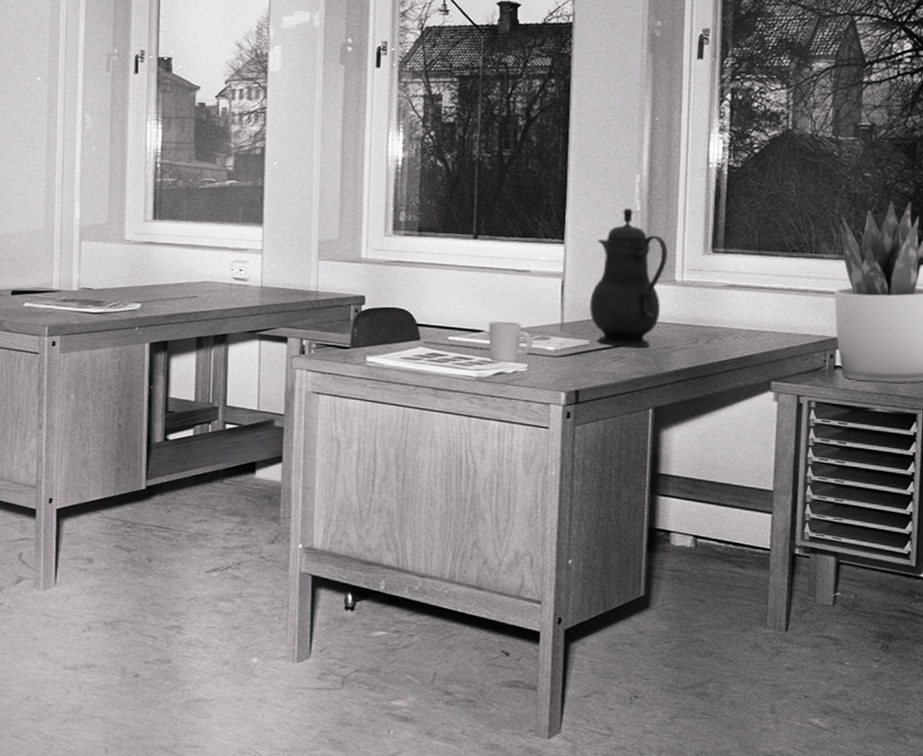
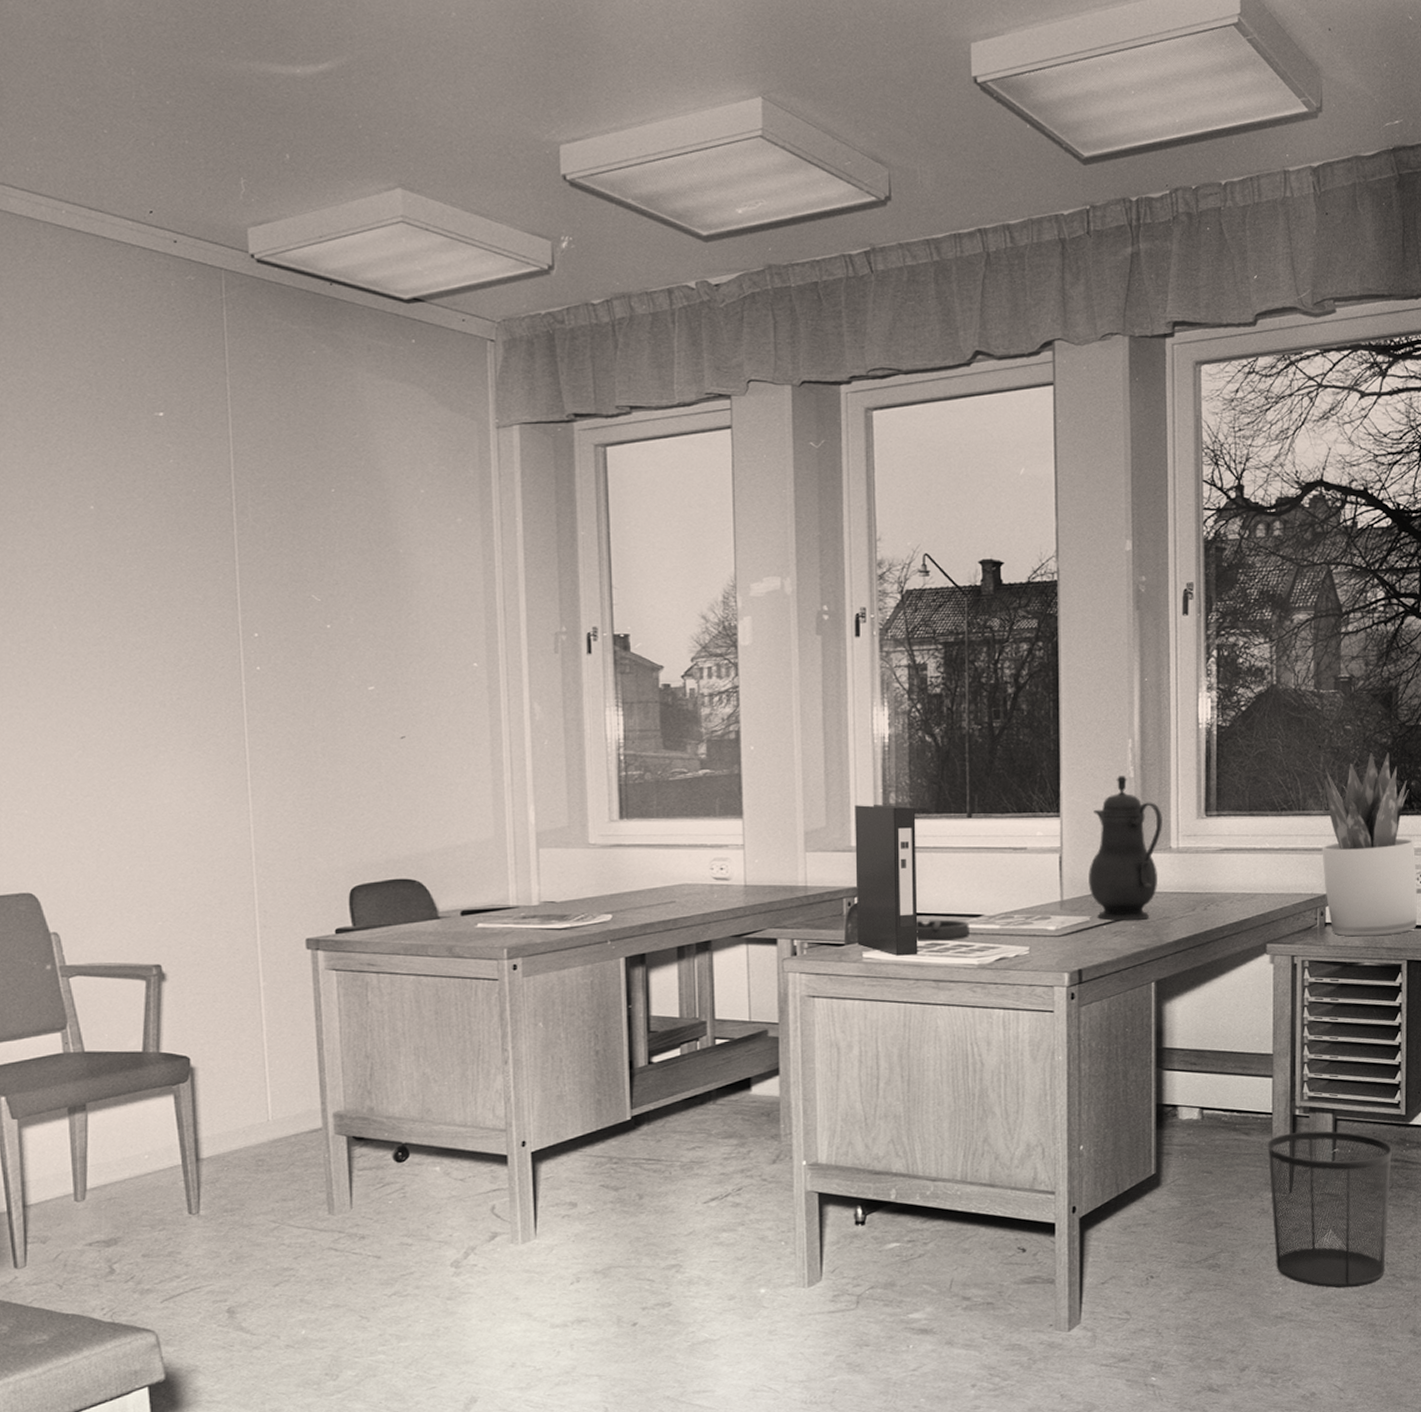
binder: none [362,221,424,363] -> present [855,805,918,956]
ashtray: none [418,330,470,353] -> present [917,919,970,942]
mug: present [488,321,533,363] -> none [988,903,1033,947]
waste bin: none [762,571,901,736] -> present [1266,1131,1393,1288]

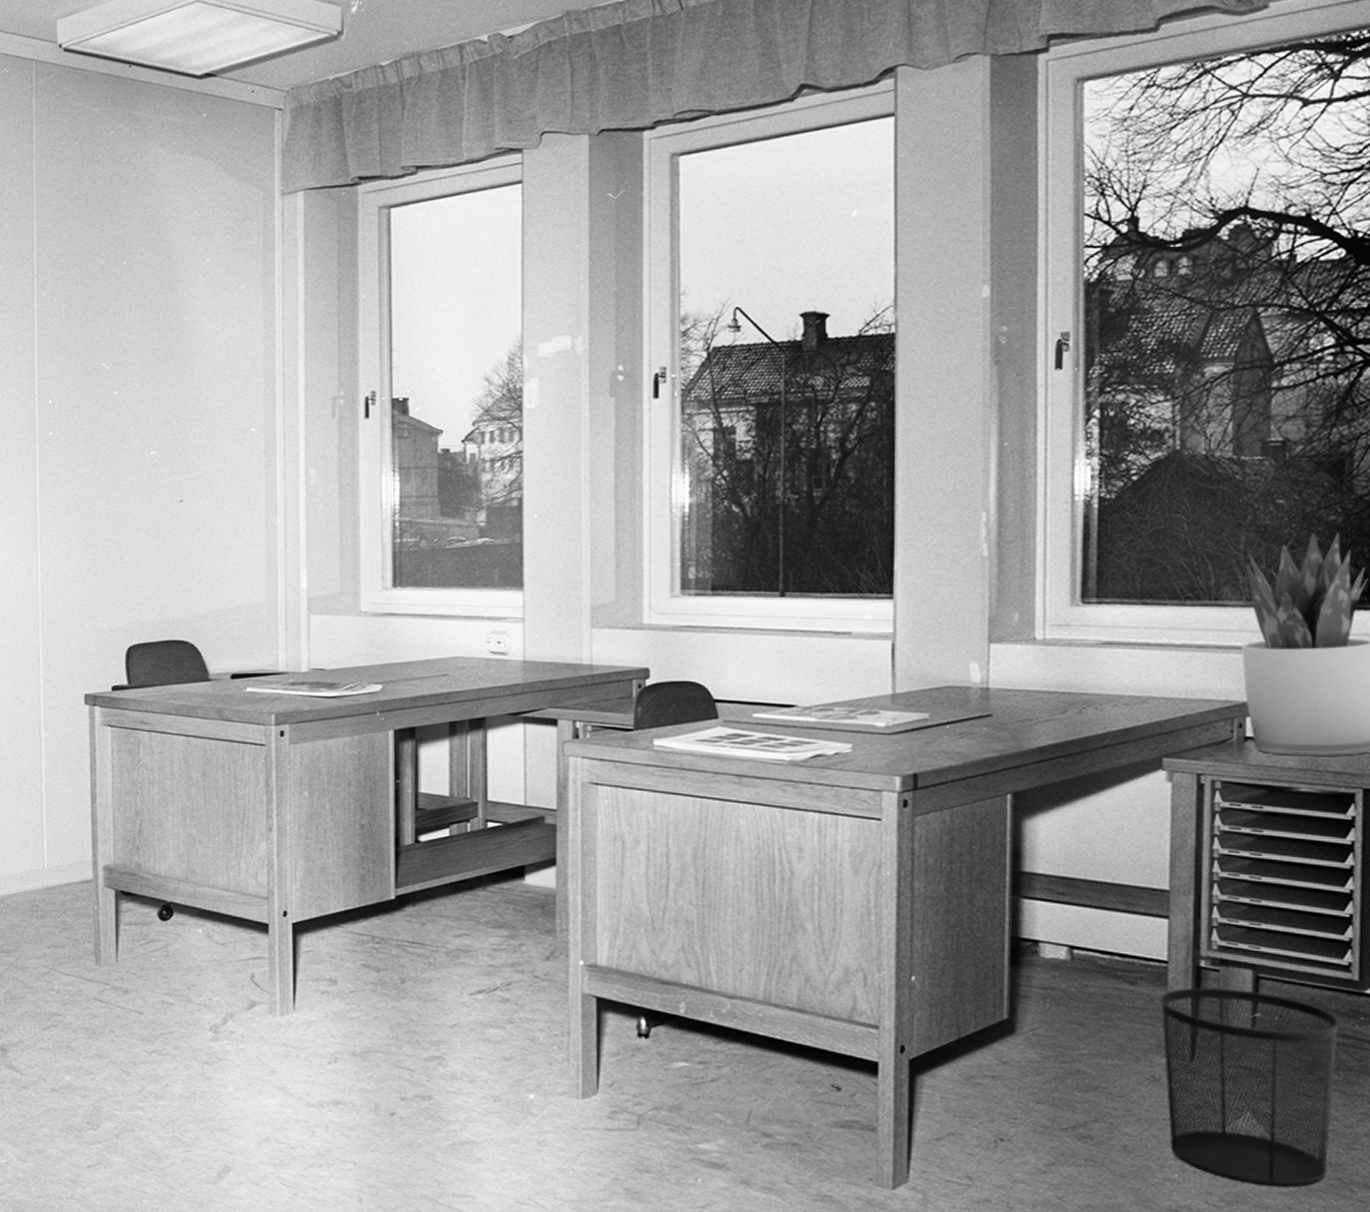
binder: present [855,805,918,956] -> none [647,579,719,746]
ashtray: present [917,919,970,942] -> none [717,707,780,733]
coffeepot: present [1089,776,1162,921] -> none [928,554,1025,721]

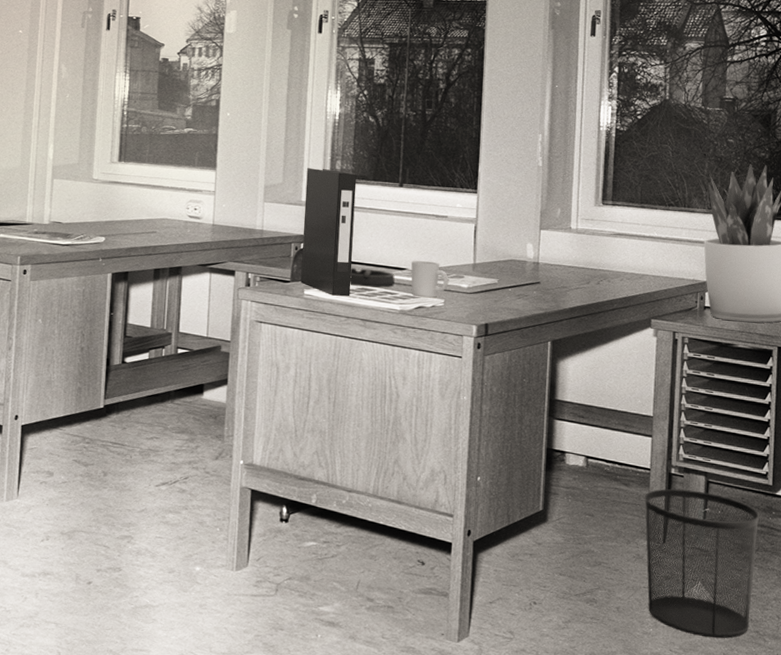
binder: none [647,579,719,746] -> present [300,168,357,297]
ashtray: none [717,707,780,733] -> present [350,267,395,288]
mug: none [802,693,857,743] -> present [411,260,449,298]

